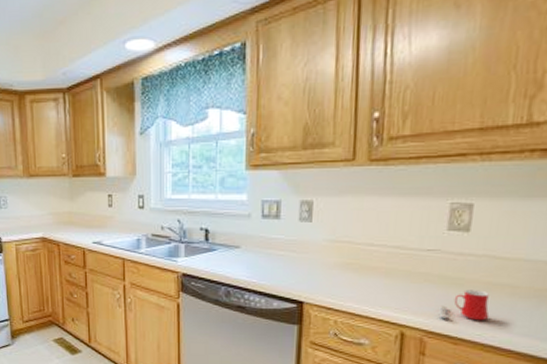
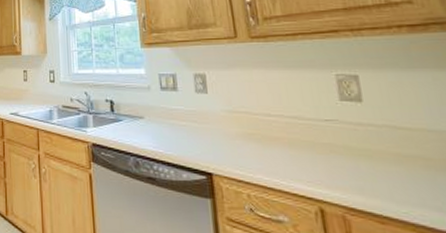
mug: present [438,289,490,321] -> none [355,161,411,197]

